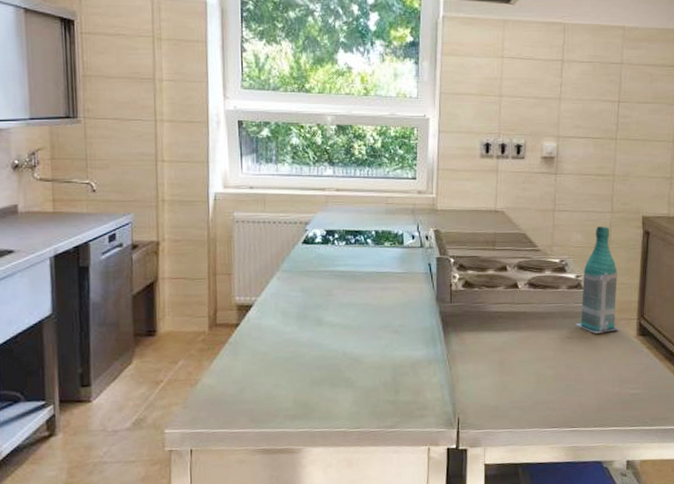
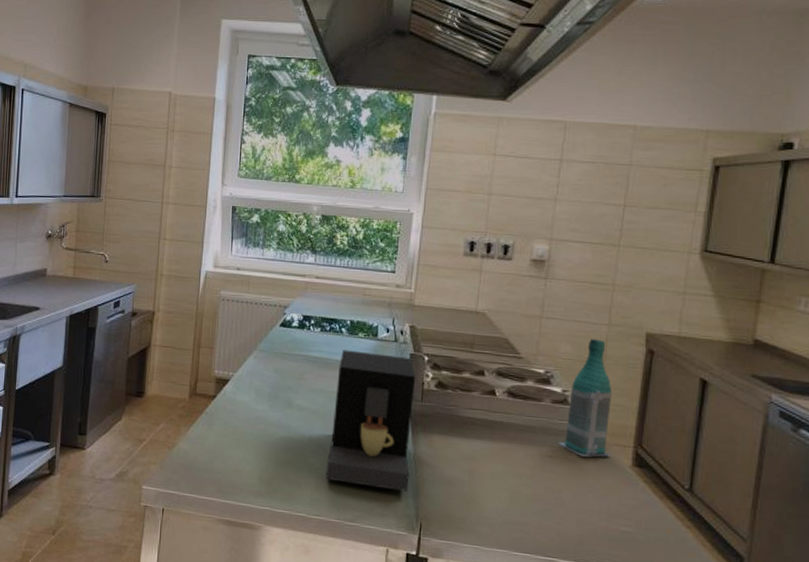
coffee maker: none [362,260,445,392] -> present [325,350,416,492]

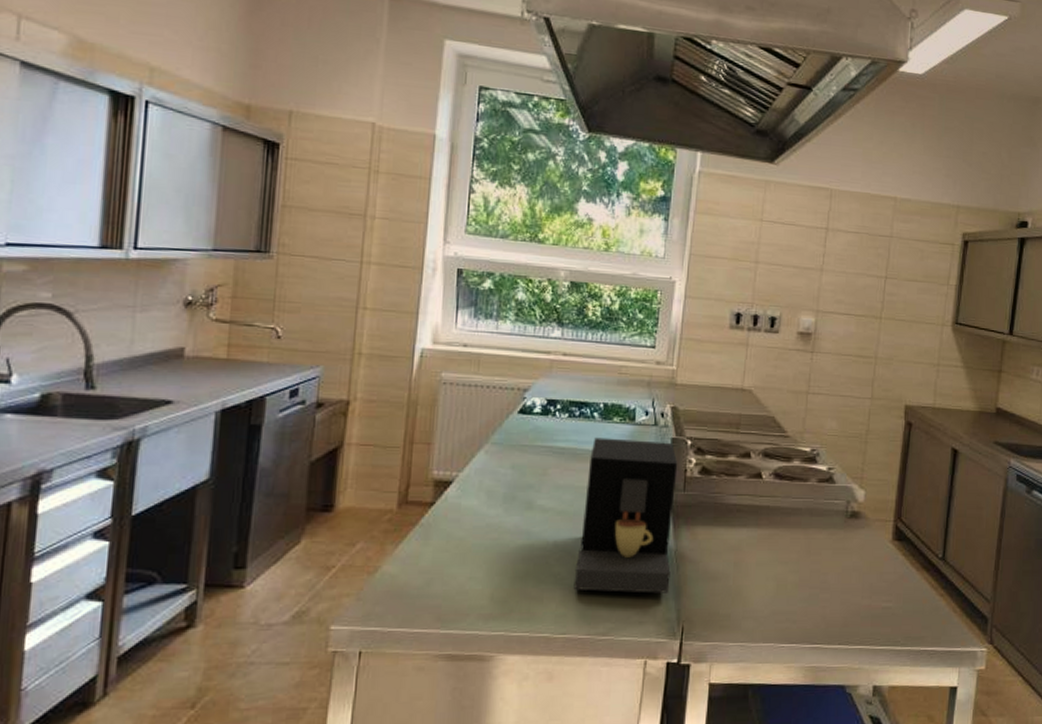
bottle: present [557,339,612,457] -> none [823,413,874,535]

